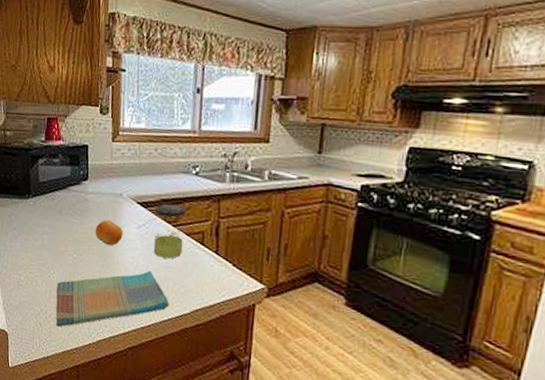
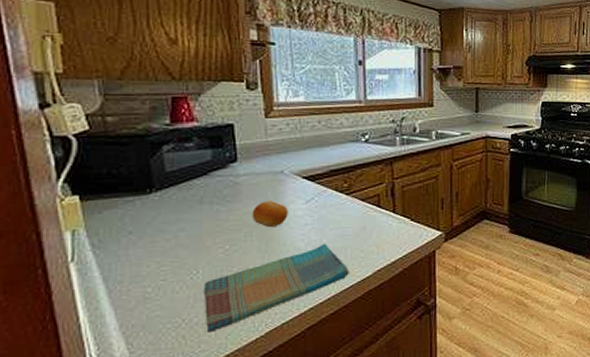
jar: present [153,203,186,259] -> none [324,173,359,228]

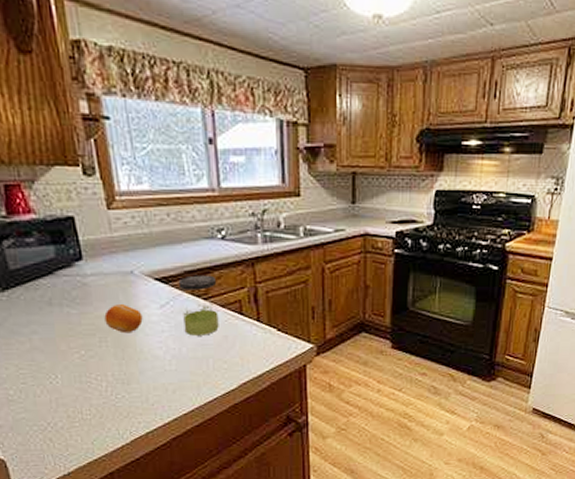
dish towel: present [203,243,349,332] -> none [63,352,212,437]
jar: none [324,173,359,228] -> present [178,275,219,336]

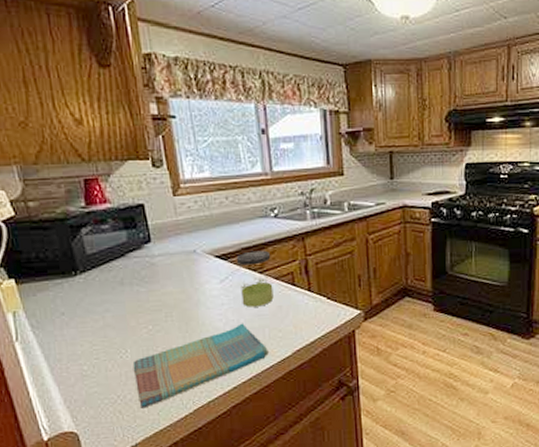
dish towel: none [63,352,212,437] -> present [132,323,269,408]
fruit: present [104,303,143,334] -> none [170,280,205,308]

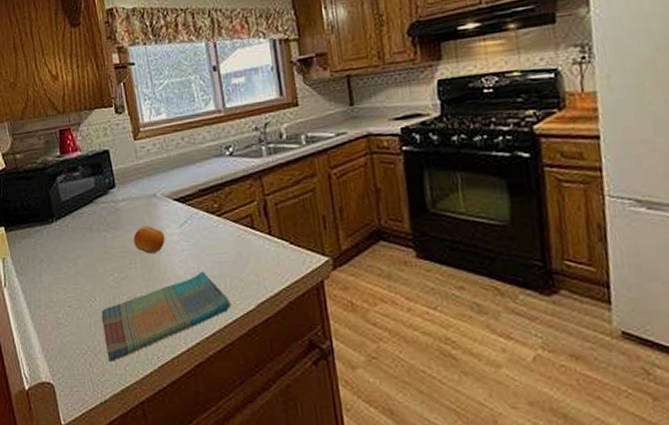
fruit: none [170,280,205,308] -> present [133,225,165,254]
jar: present [236,250,274,307] -> none [194,191,233,254]

